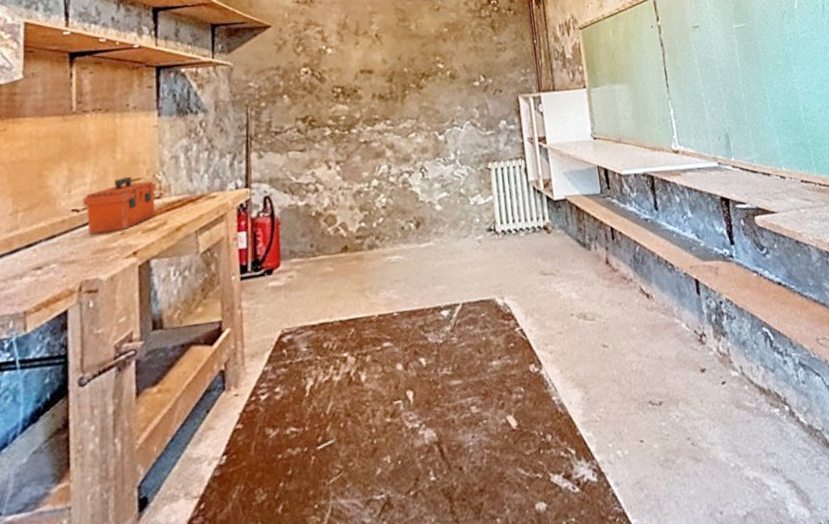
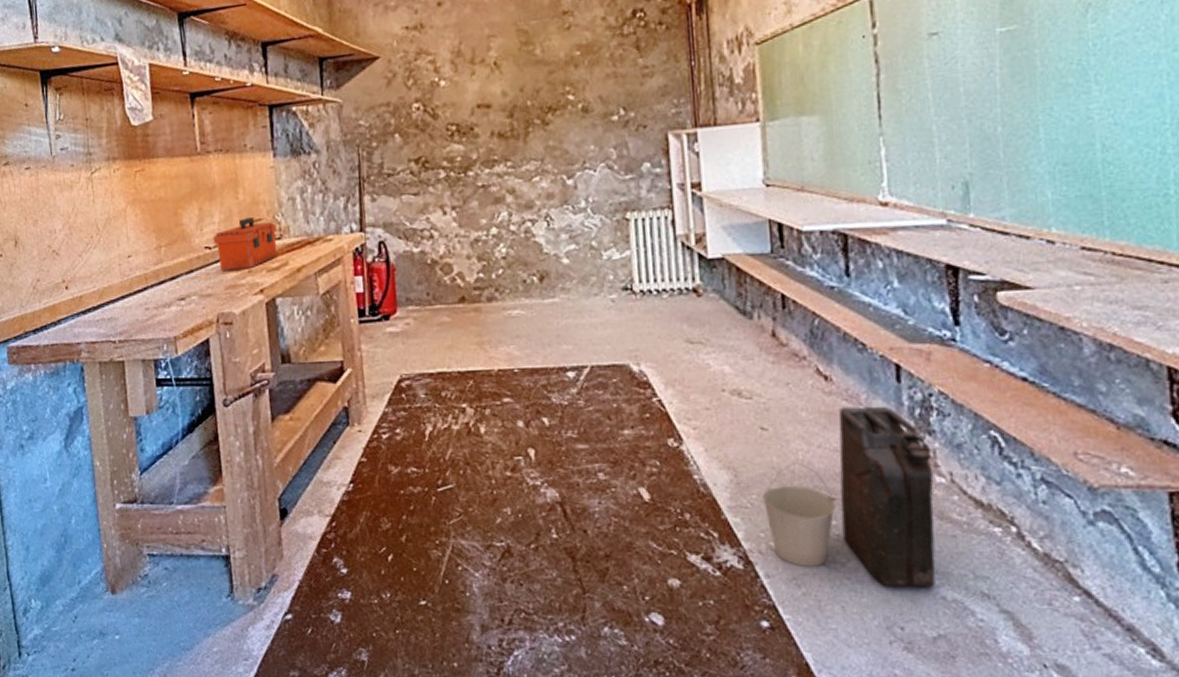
bucket: none [607,373,664,470] -> present [762,462,835,566]
jerry can: none [659,315,740,476] -> present [838,406,936,587]

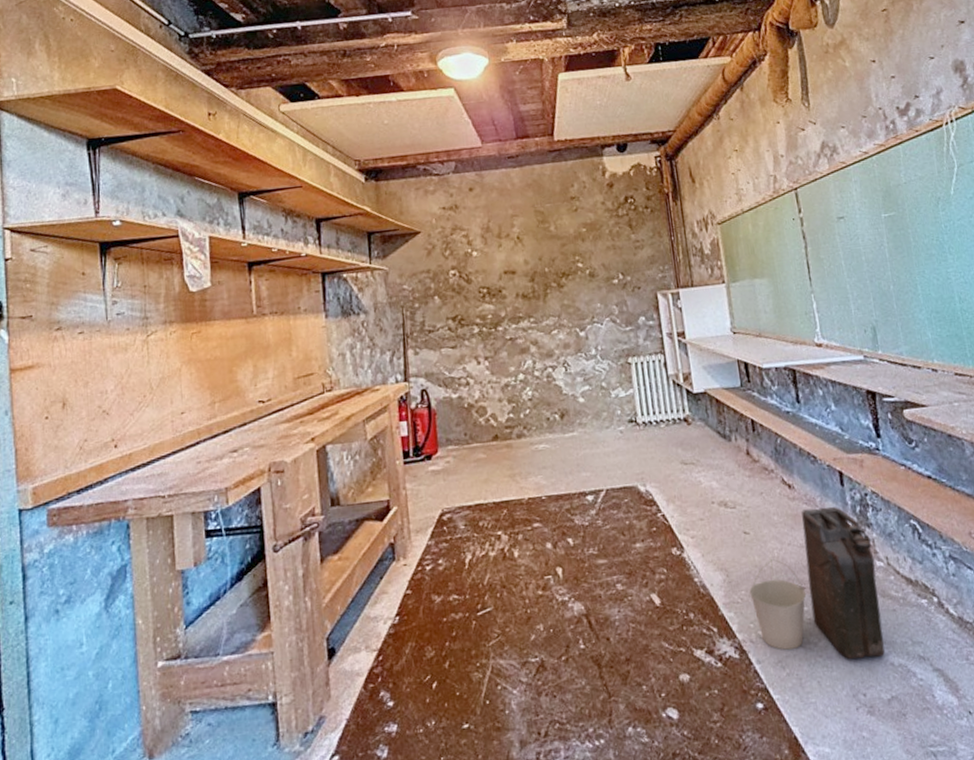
toolbox: present [213,216,278,271] -> none [267,371,329,423]

